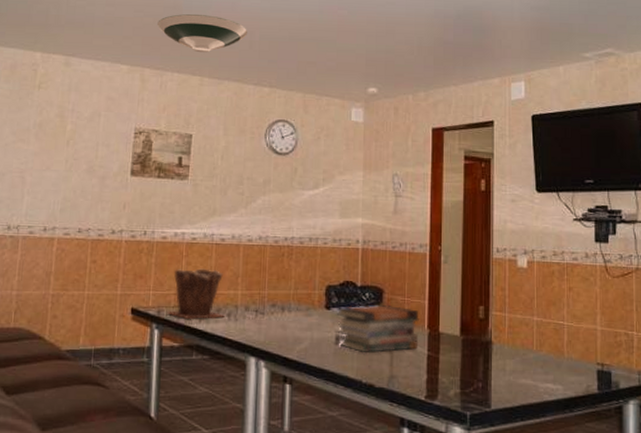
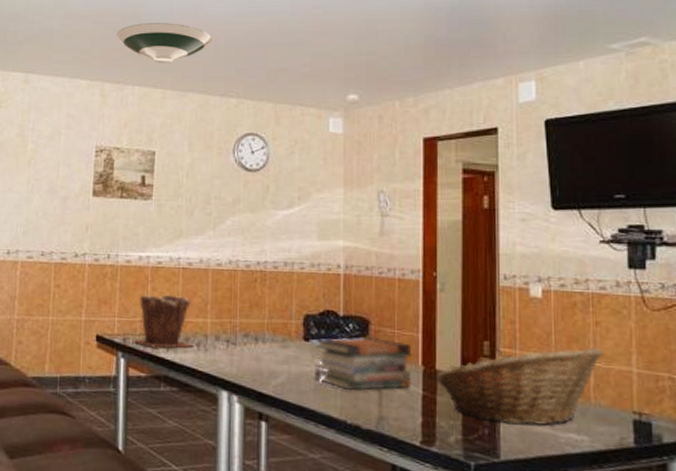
fruit basket: none [439,309,574,378] -> present [436,347,603,425]

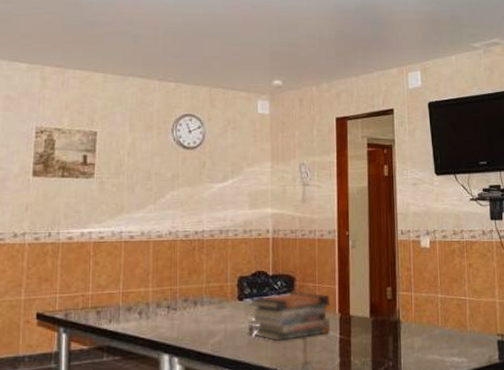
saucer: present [117,23,212,64] -> none [57,11,151,49]
plant pot: present [133,294,194,348] -> none [75,267,136,320]
fruit basket: present [436,347,603,425] -> none [350,284,475,355]

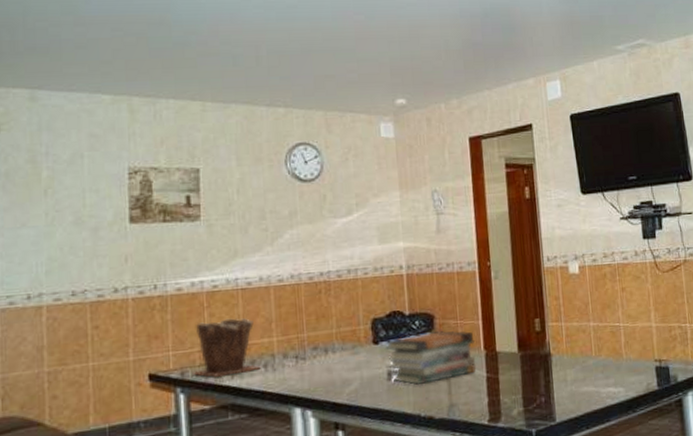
plant pot: none [75,267,136,320] -> present [192,318,261,378]

